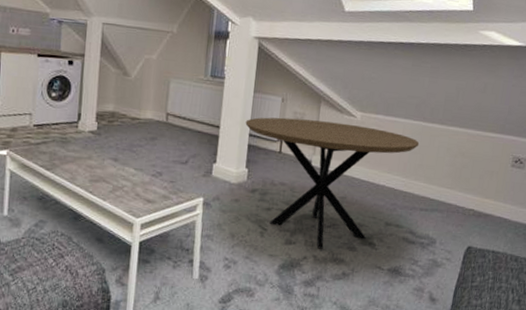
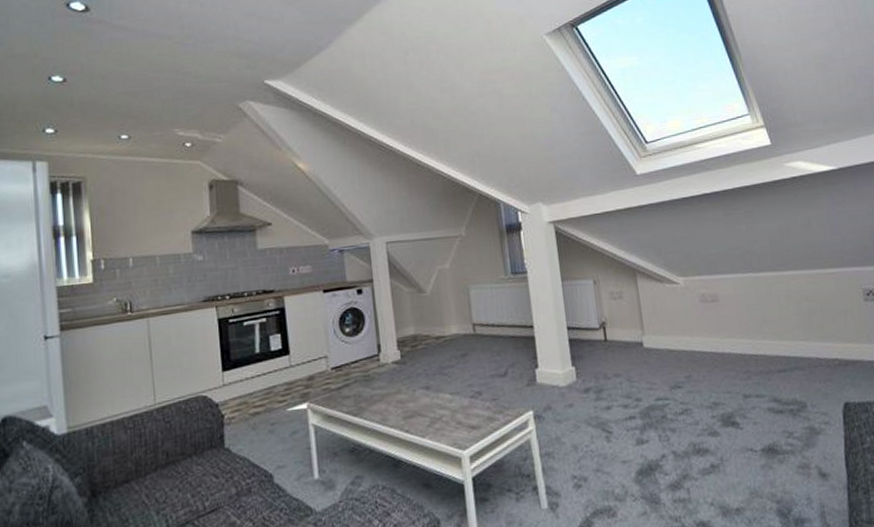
dining table: present [245,117,420,249] -> none [560,291,756,443]

